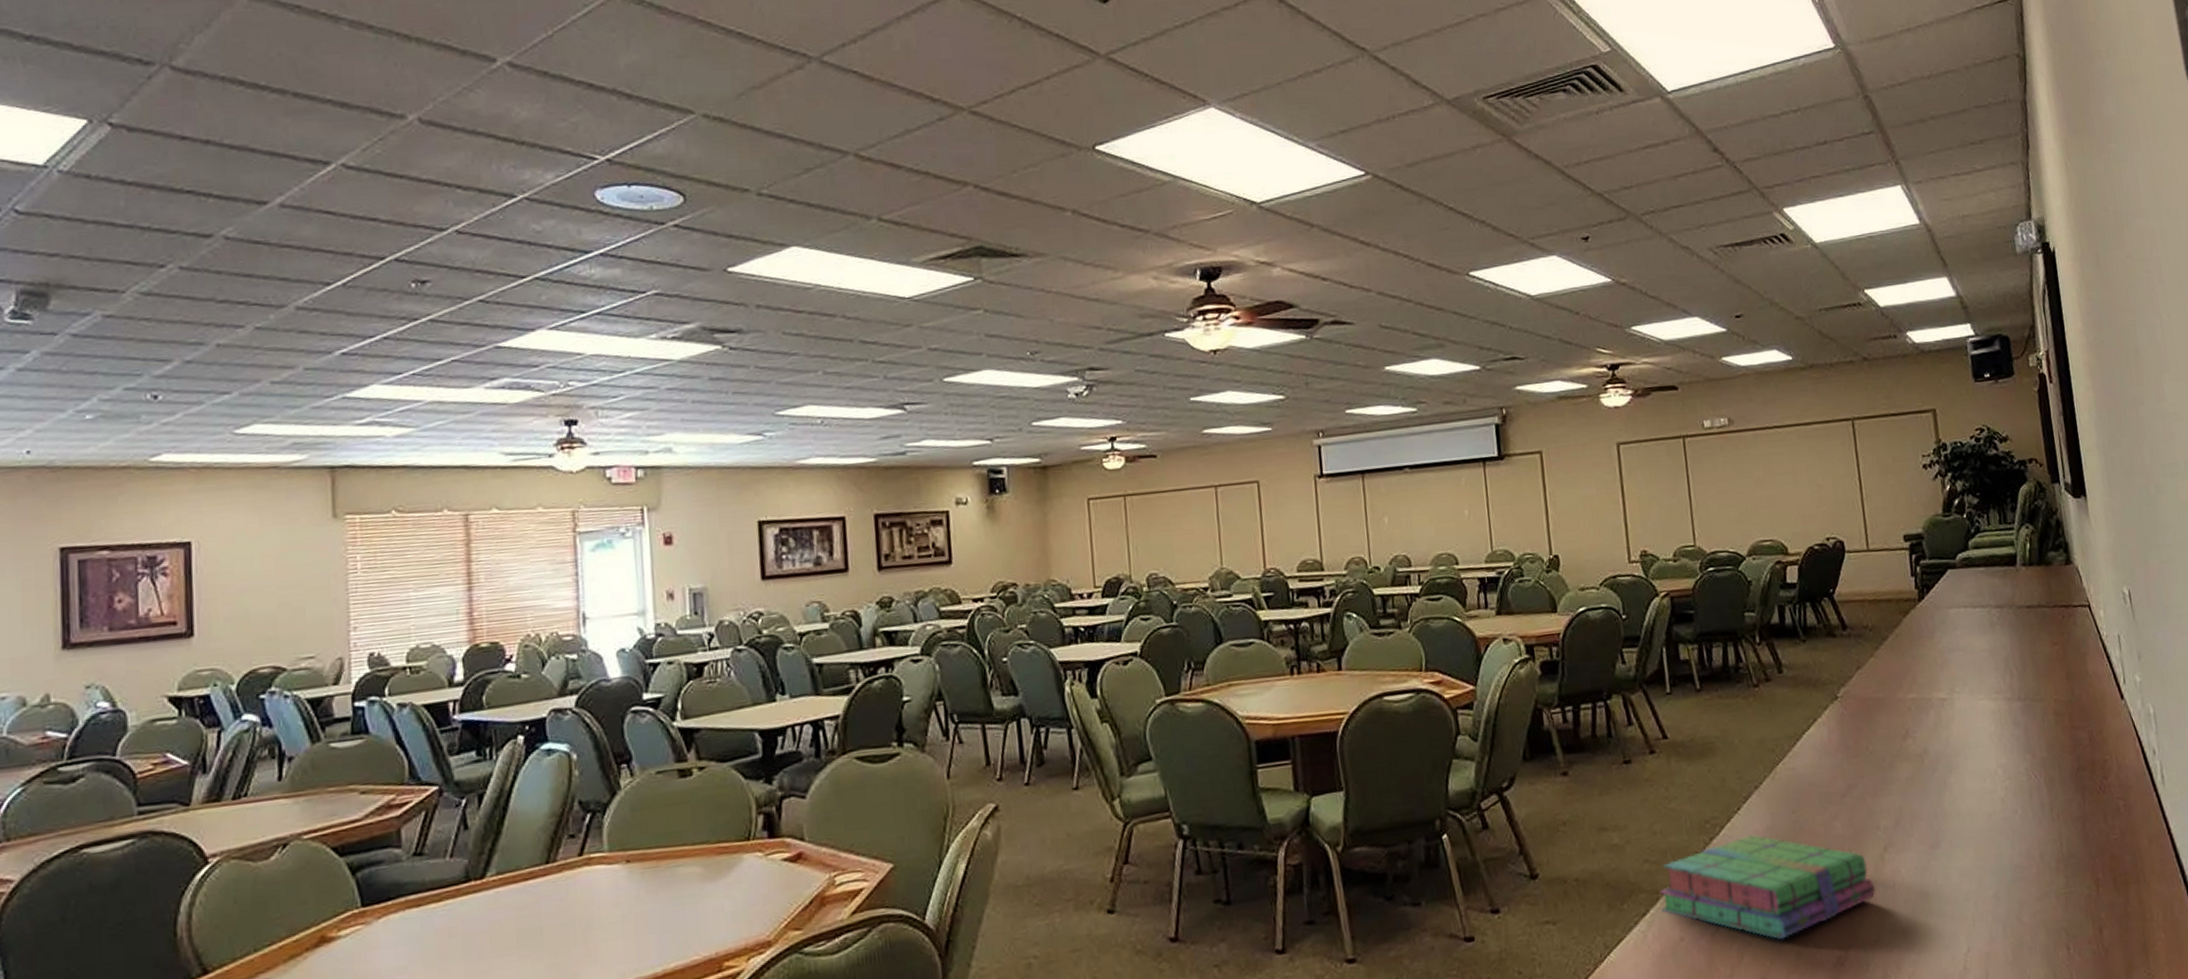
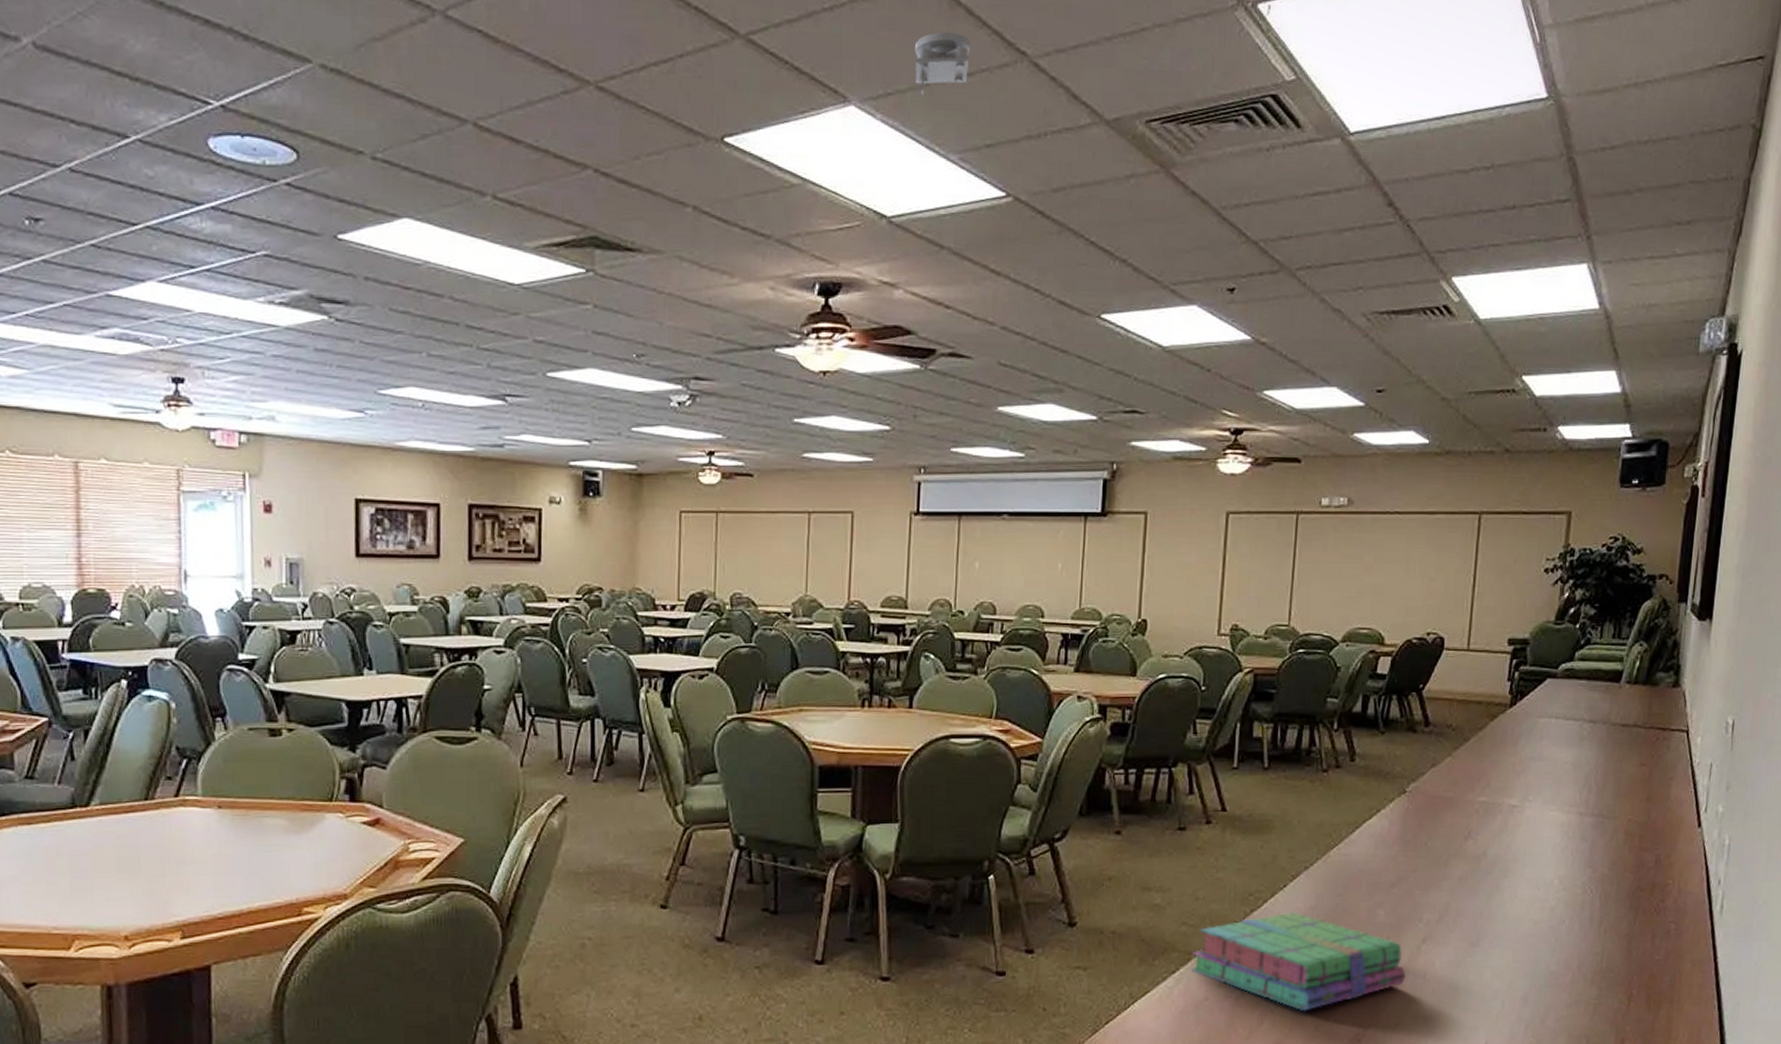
smoke detector: none [1263,36,1316,93] -> present [915,32,971,95]

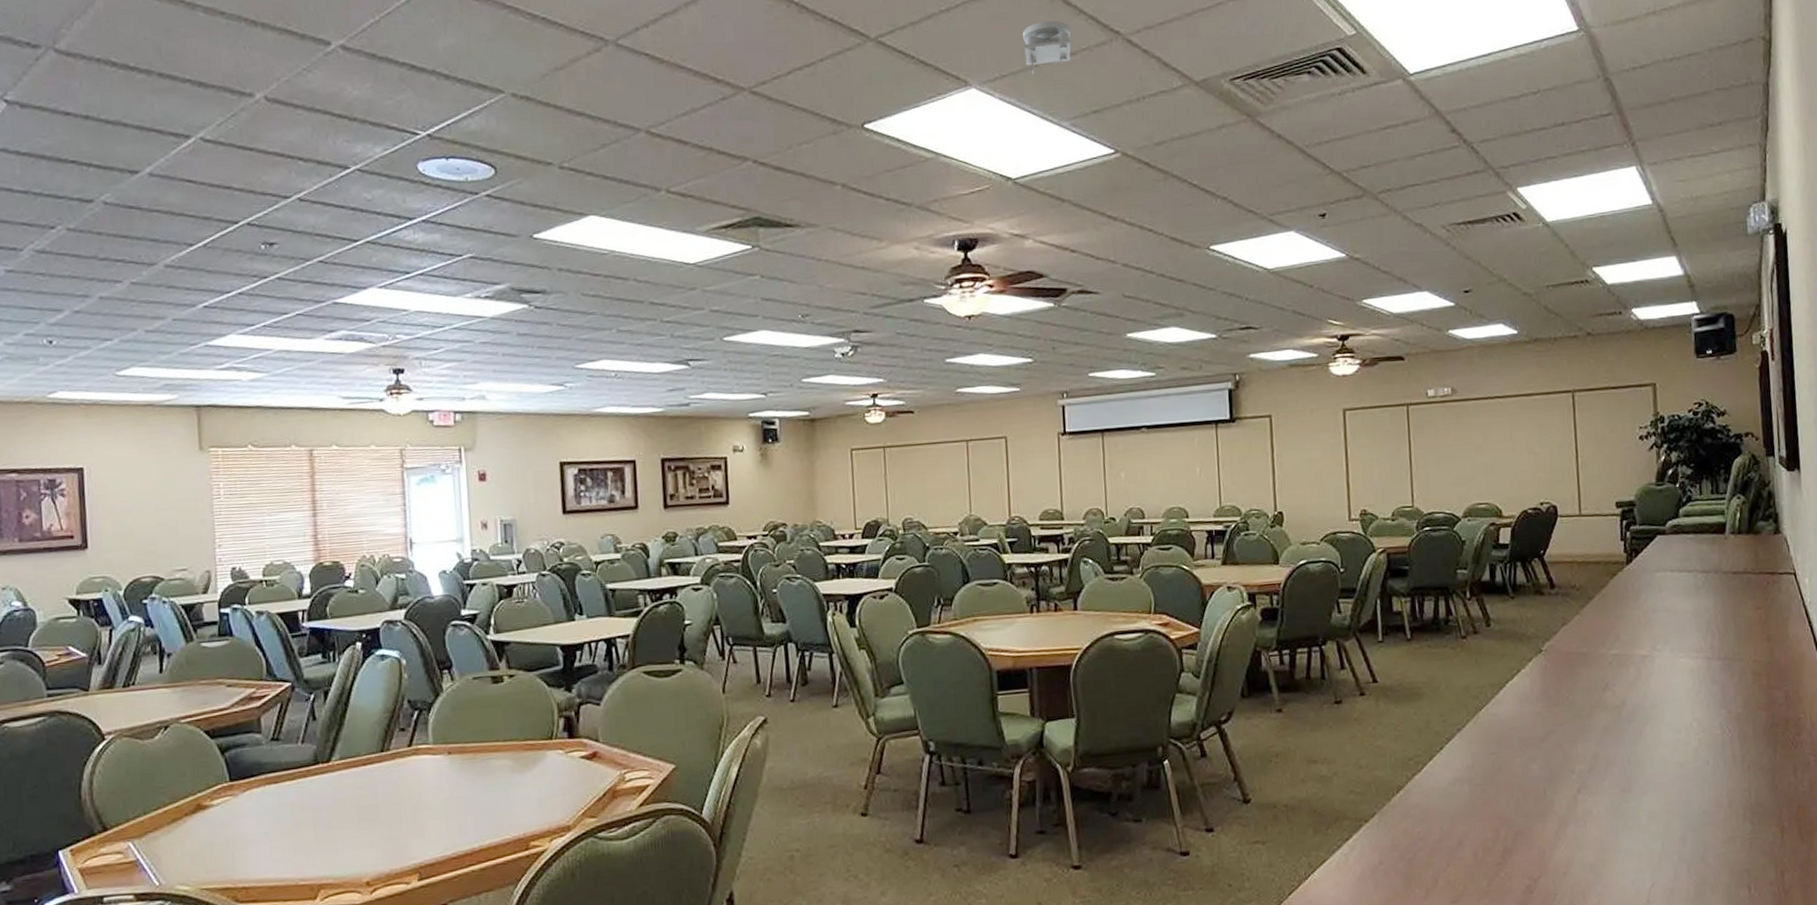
stack of books: present [1191,911,1406,1011] -> none [1362,772,1567,868]

